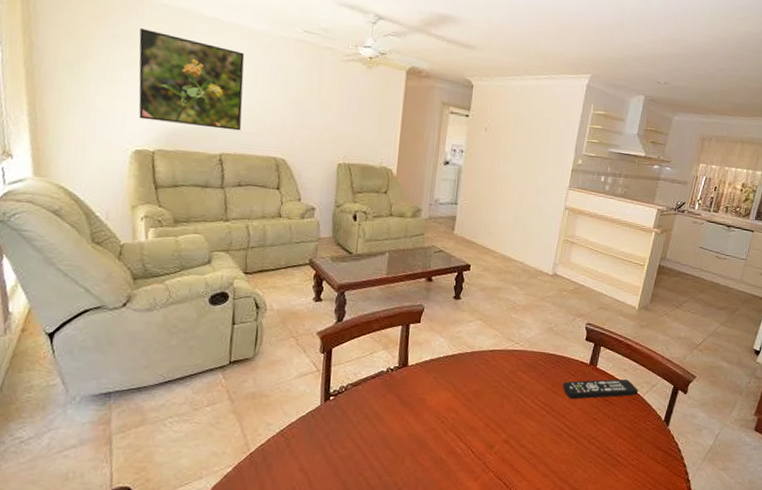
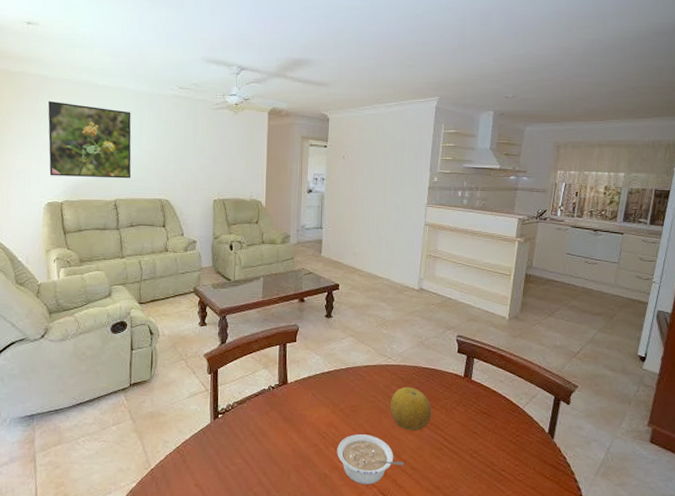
legume: none [455,419,524,469] -> present [337,434,405,484]
fruit: none [513,372,555,416] -> present [390,386,432,430]
remote control: present [563,379,639,399] -> none [439,390,518,413]

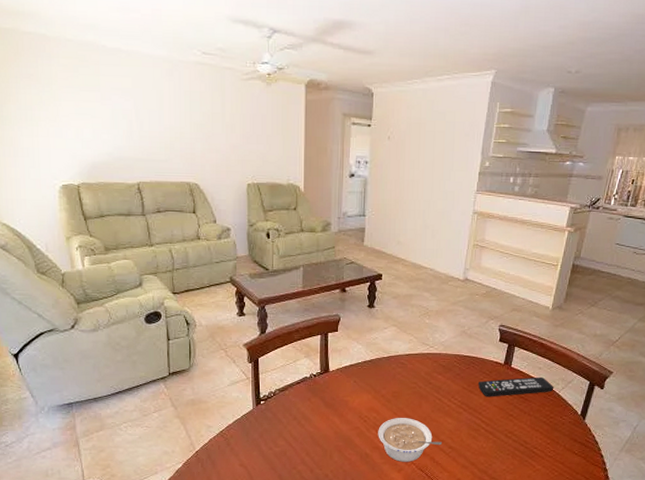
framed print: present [48,100,131,179] -> none [50,65,154,159]
fruit: present [390,386,432,430] -> none [430,373,471,414]
remote control: none [439,390,518,413] -> present [478,376,554,397]

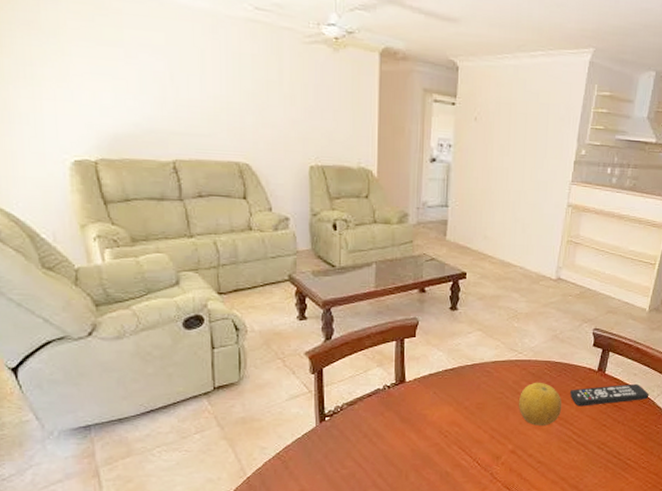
legume: present [378,418,443,462] -> none [460,431,531,480]
fruit: none [430,373,471,414] -> present [518,382,562,426]

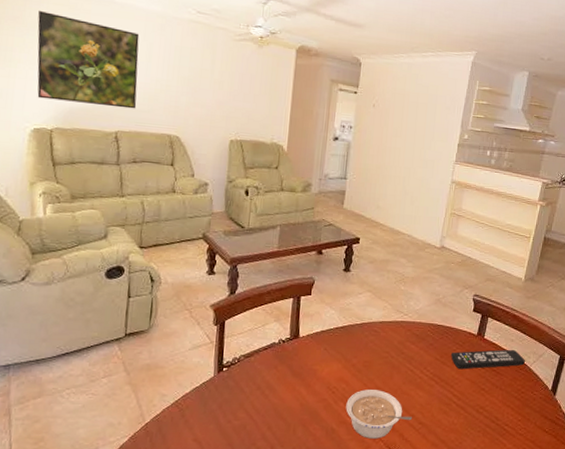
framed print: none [57,11,194,133] -> present [37,10,140,109]
legume: none [460,431,531,480] -> present [346,389,413,439]
fruit: present [518,382,562,426] -> none [402,343,444,386]

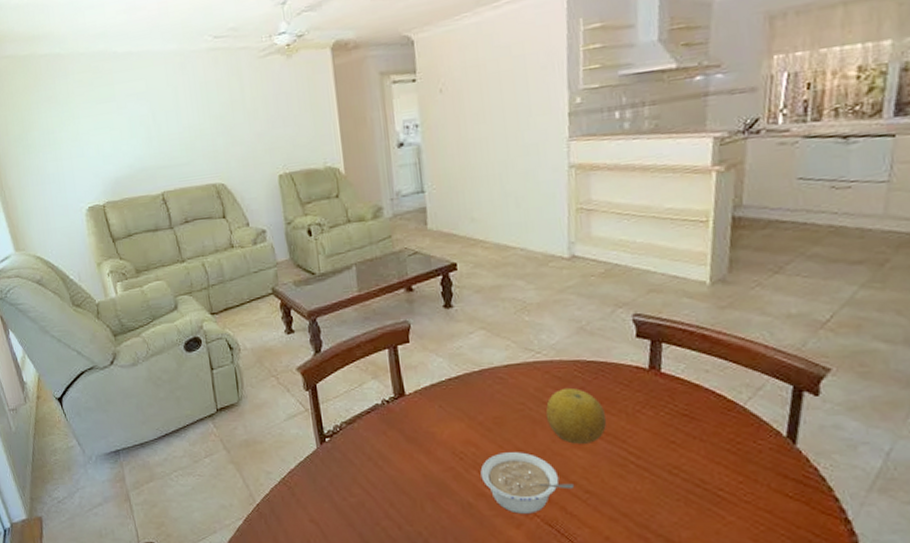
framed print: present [37,10,140,109] -> none [67,80,176,175]
fruit: none [402,343,444,386] -> present [545,387,607,444]
remote control: present [451,349,526,370] -> none [615,383,736,418]

